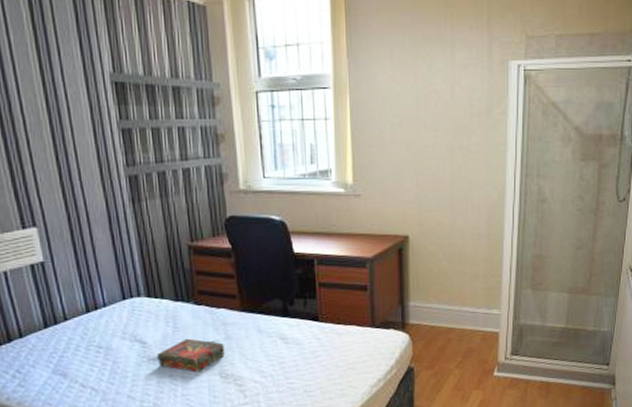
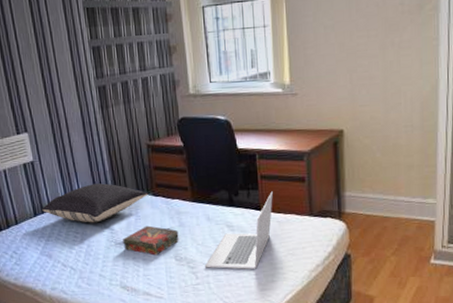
pillow: none [55,289,189,336] -> present [42,183,149,223]
laptop: none [254,300,332,386] -> present [204,191,273,270]

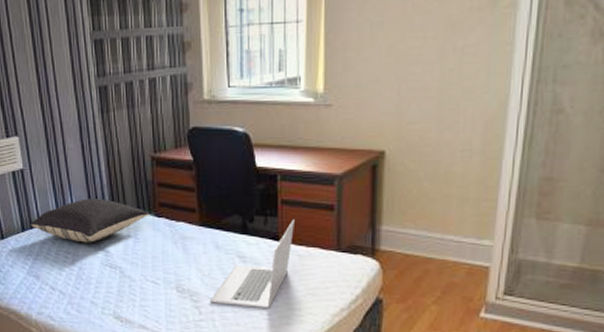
book: present [123,225,179,256] -> none [119,250,182,285]

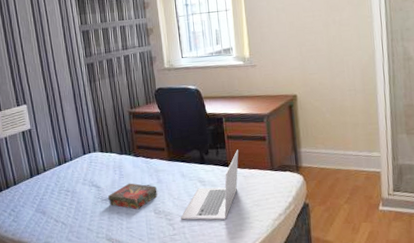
pillow: present [31,198,150,243] -> none [38,146,130,182]
book: none [119,250,182,285] -> present [108,183,158,210]

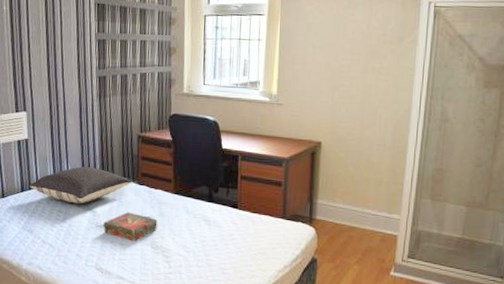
pillow: none [38,146,130,182] -> present [30,166,134,204]
laptop: present [180,149,239,220] -> none [178,192,250,264]

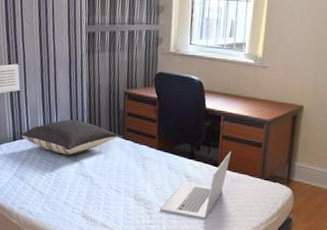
book: present [103,212,158,242] -> none [90,164,141,193]
laptop: none [178,192,250,264] -> present [159,151,231,219]

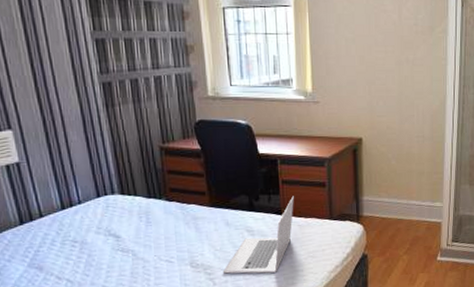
pillow: present [21,119,119,155] -> none [31,187,161,231]

